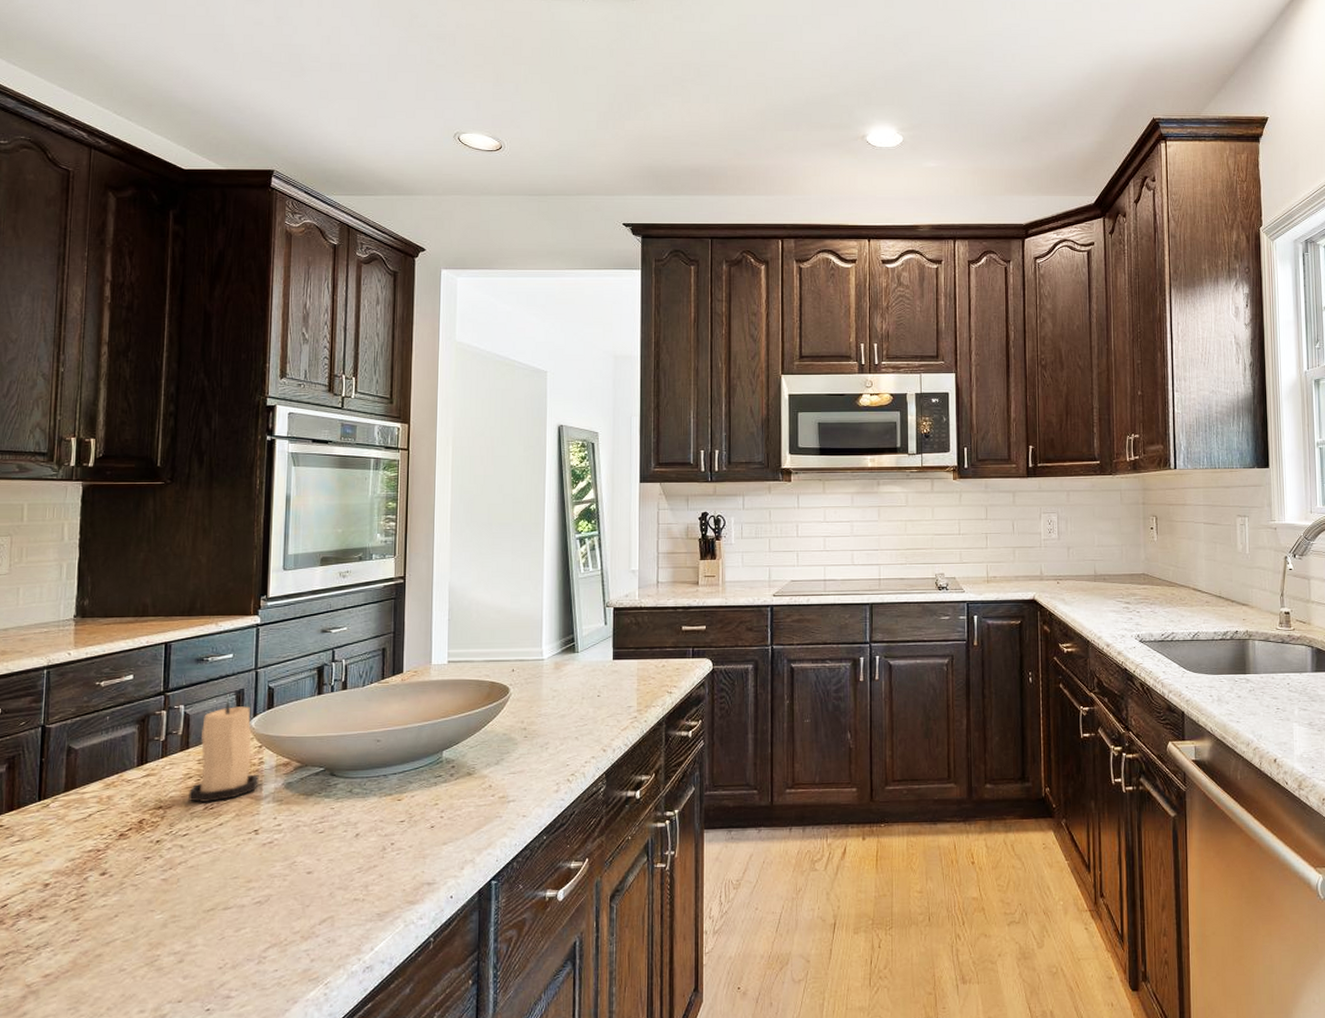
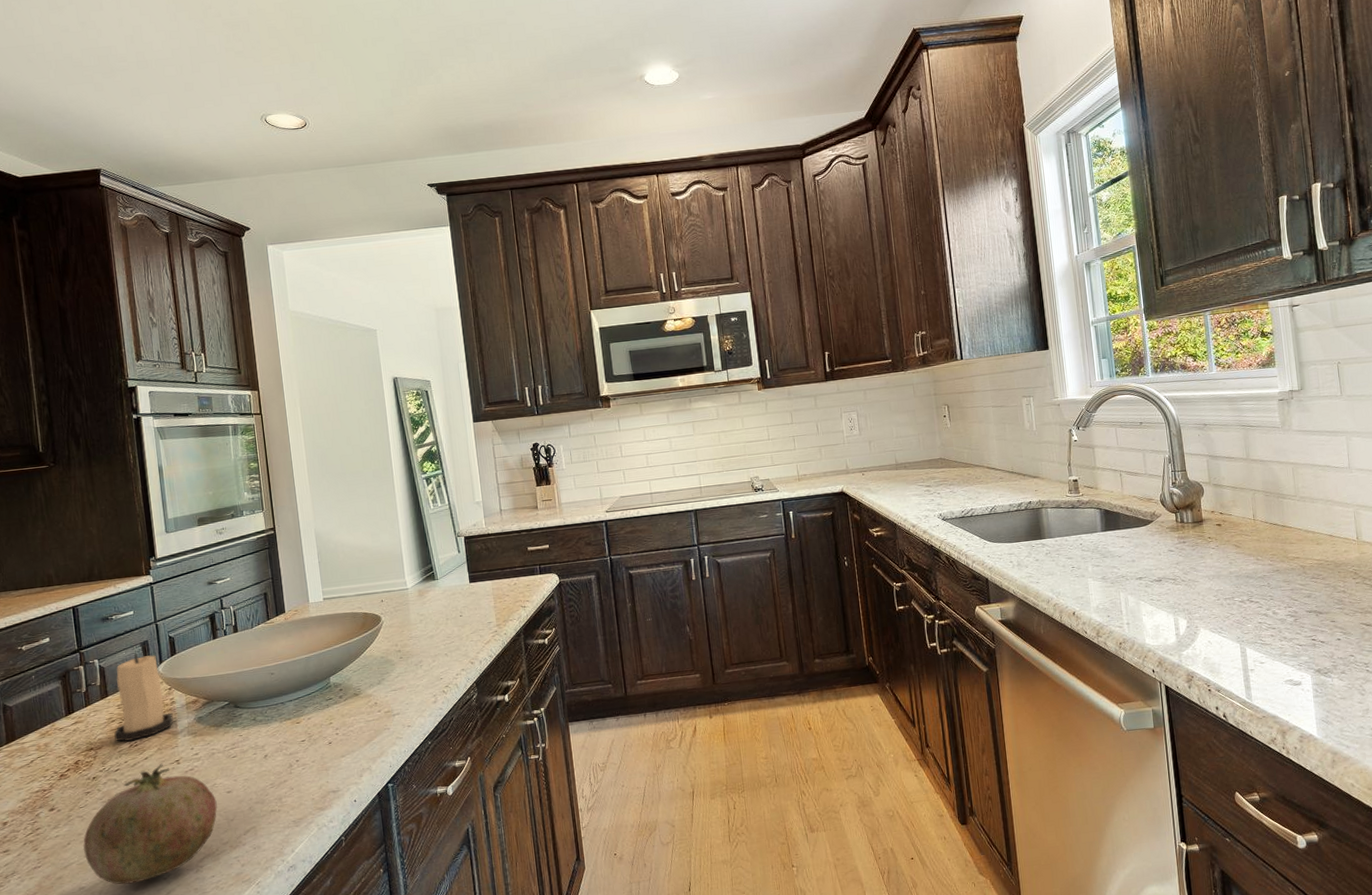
fruit: none [131,832,294,970] -> present [83,763,218,885]

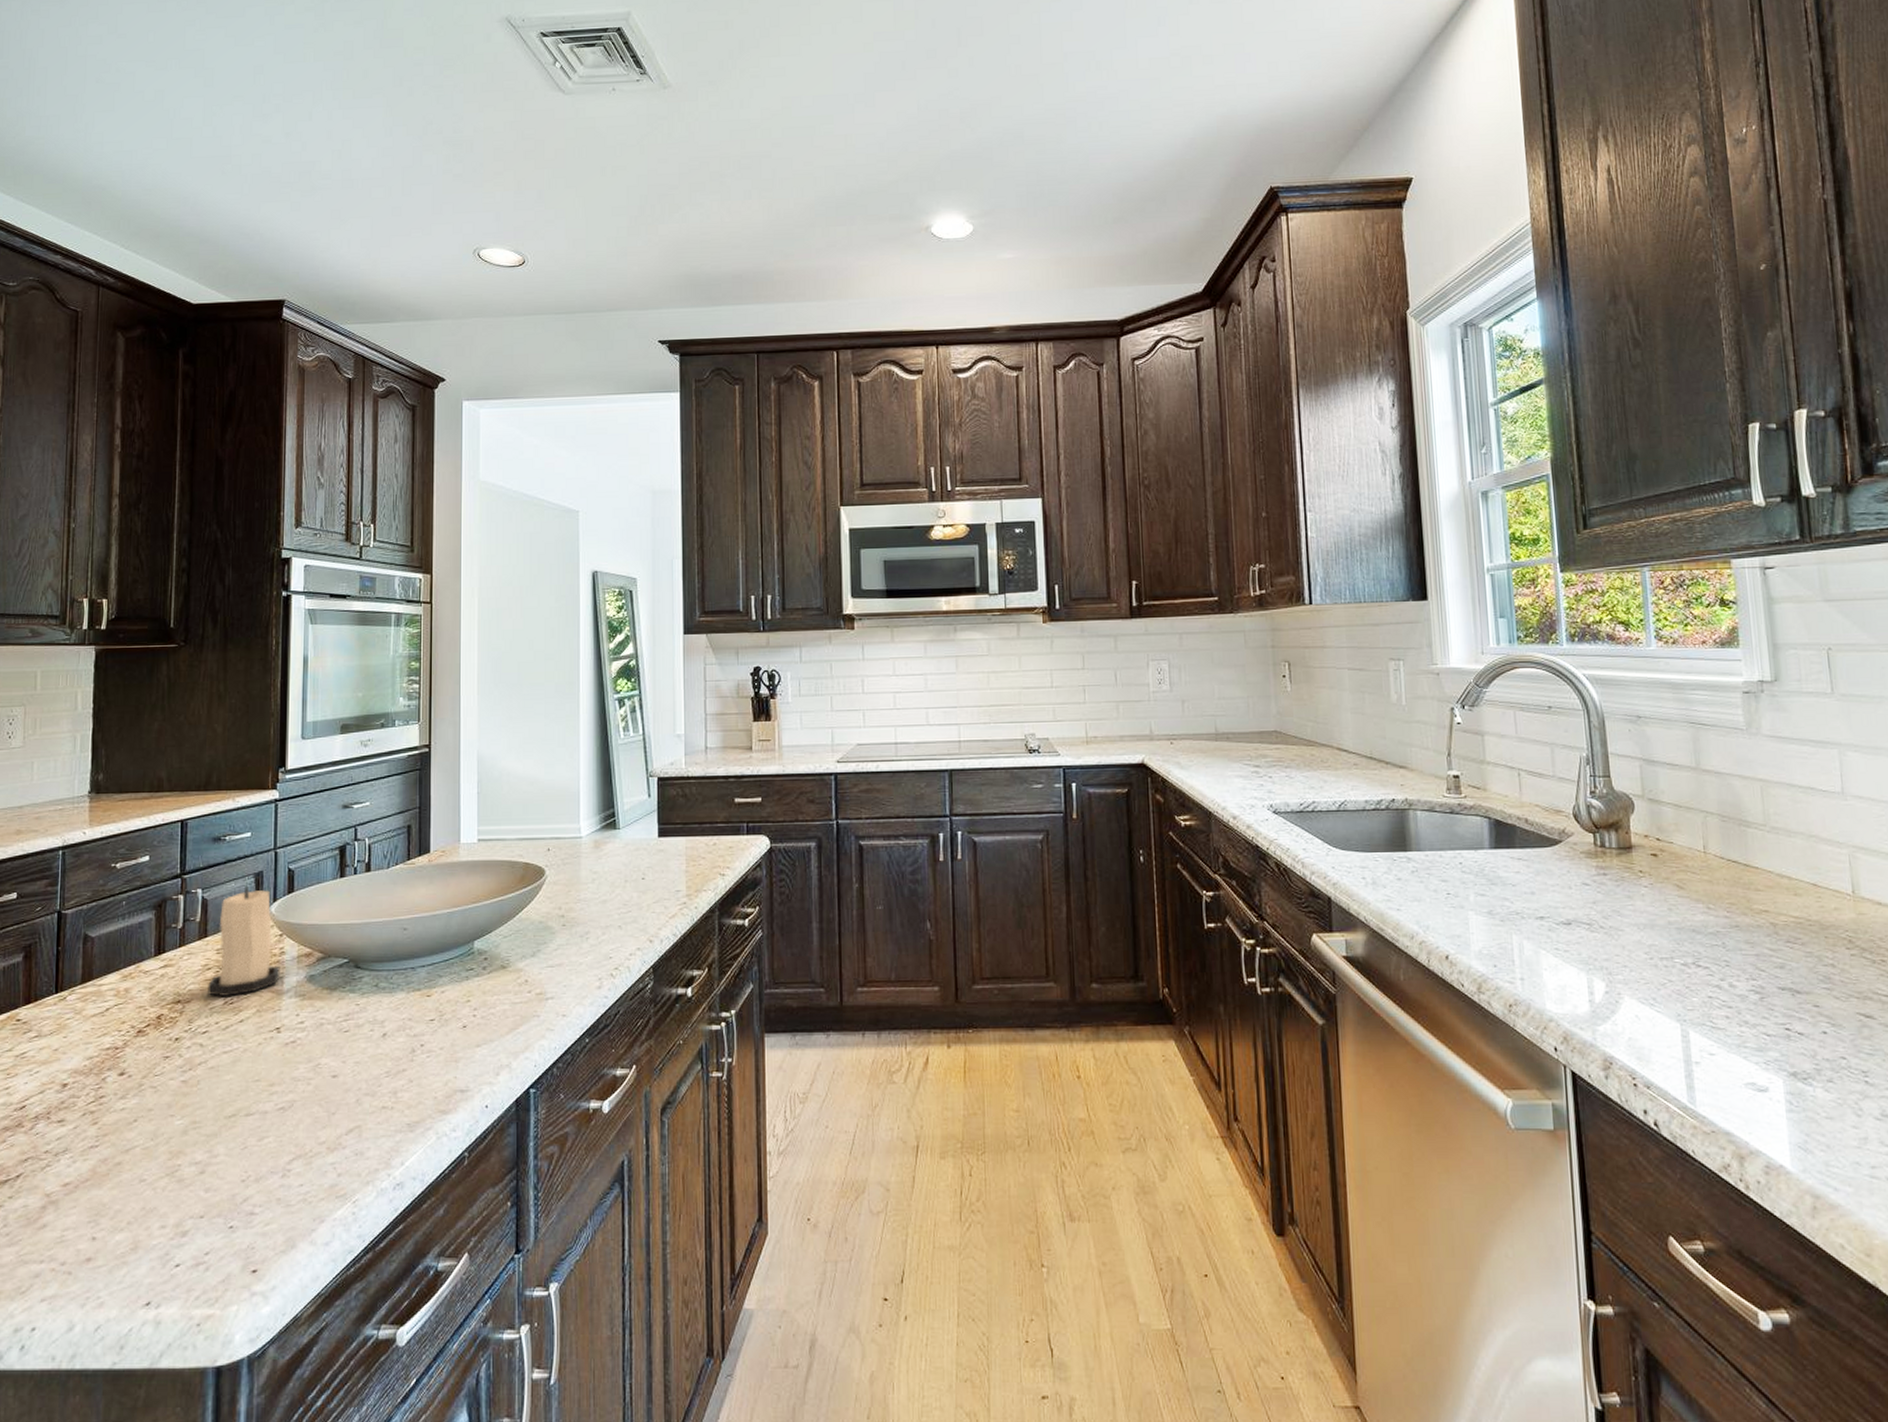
fruit: present [83,763,218,885] -> none [151,1029,318,1182]

